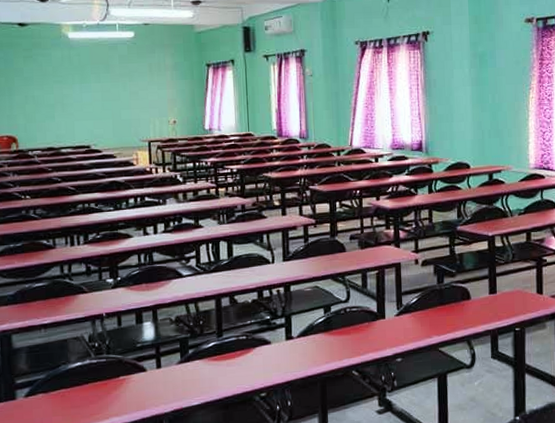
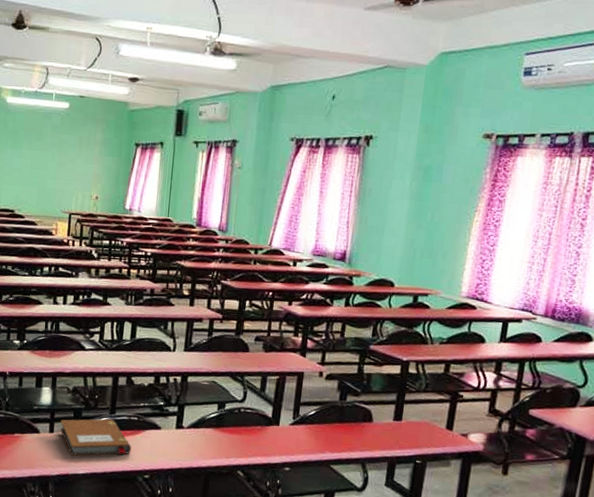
notebook: none [167,343,244,389] -> present [60,419,131,456]

